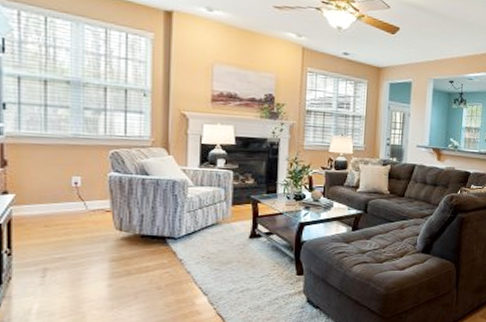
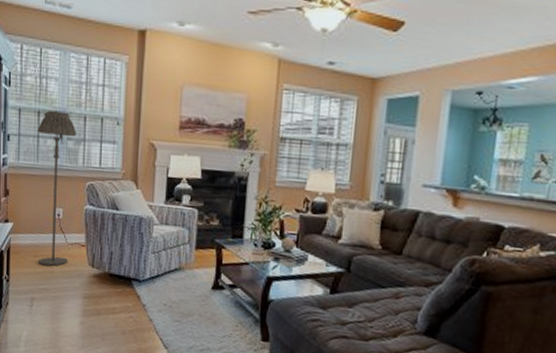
floor lamp: none [44,80,96,235] -> present [37,111,77,266]

